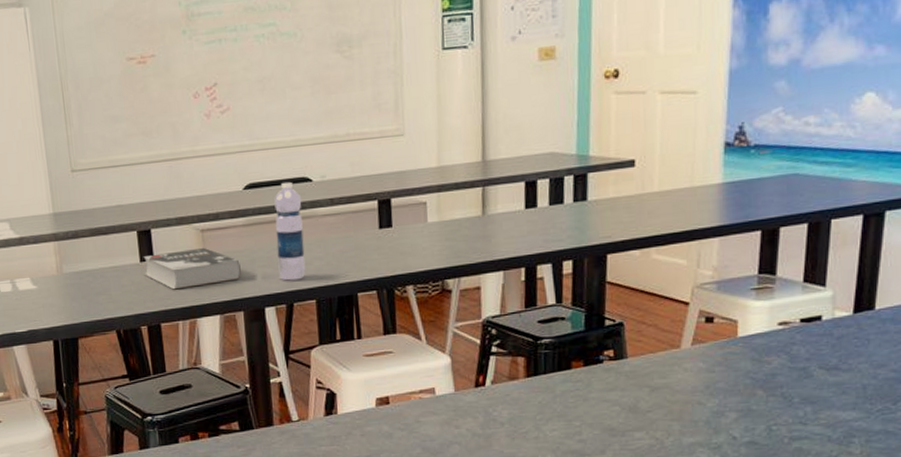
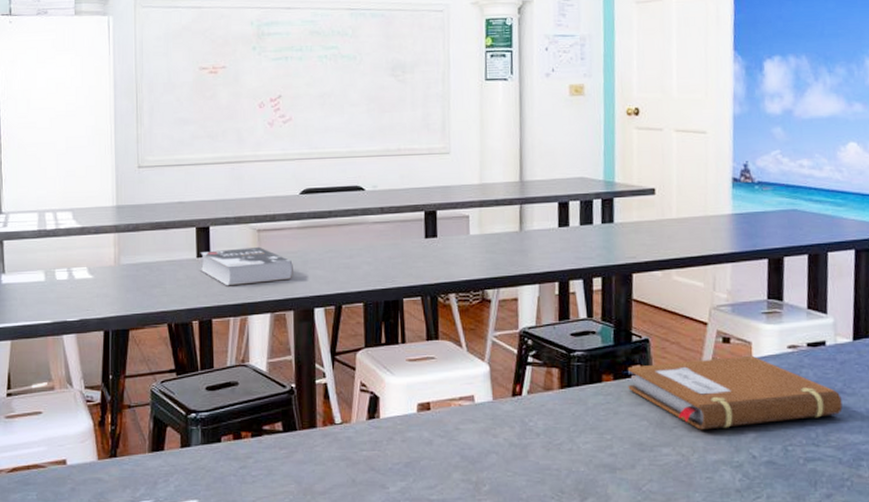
water bottle: present [274,182,306,281] -> none [328,189,355,283]
notebook: none [599,334,836,413] -> present [628,355,842,430]

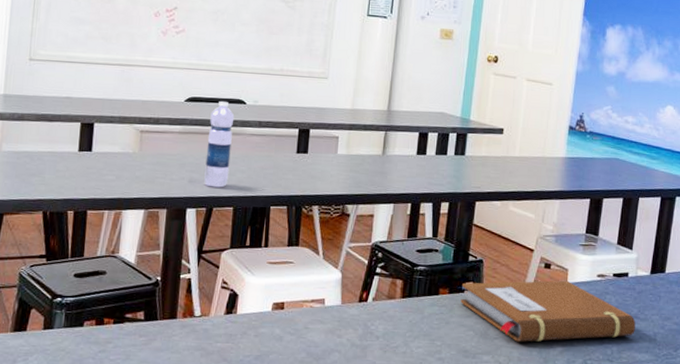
book: present [200,246,293,286] -> none [81,146,171,181]
water bottle: none [328,189,355,283] -> present [204,101,235,188]

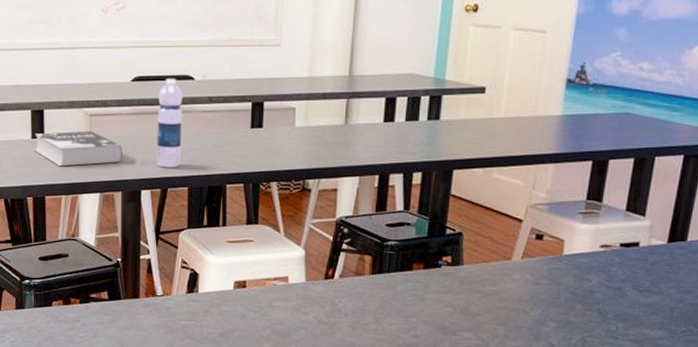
book: none [81,146,171,181] -> present [34,130,122,167]
notebook: present [460,280,636,342] -> none [437,252,647,318]

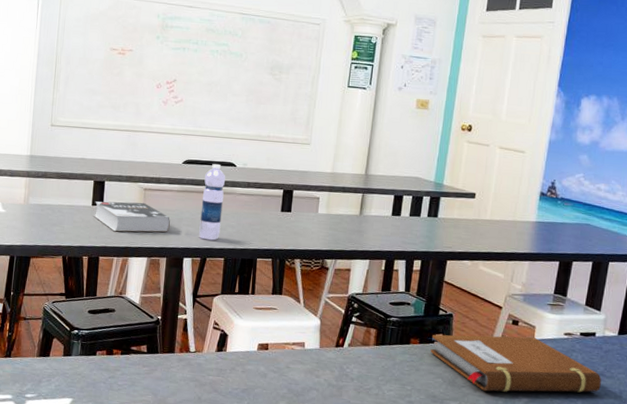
notebook: none [437,252,647,318] -> present [430,334,601,393]

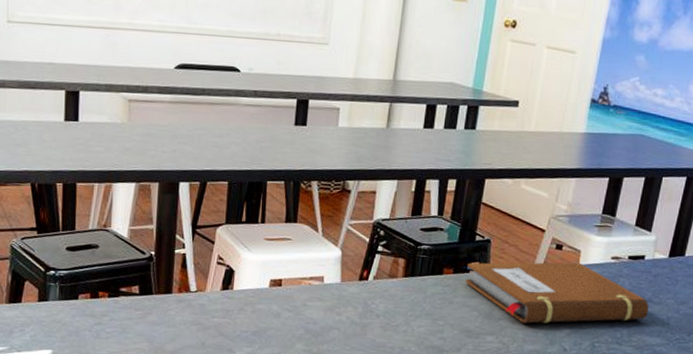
book: present [94,201,170,232] -> none [67,115,162,153]
water bottle: present [199,163,226,241] -> none [197,68,228,161]

